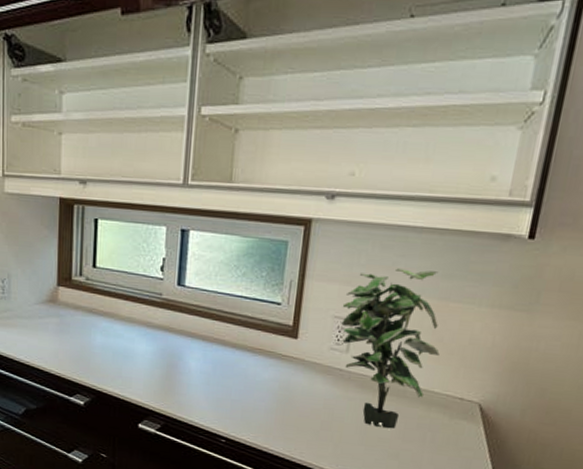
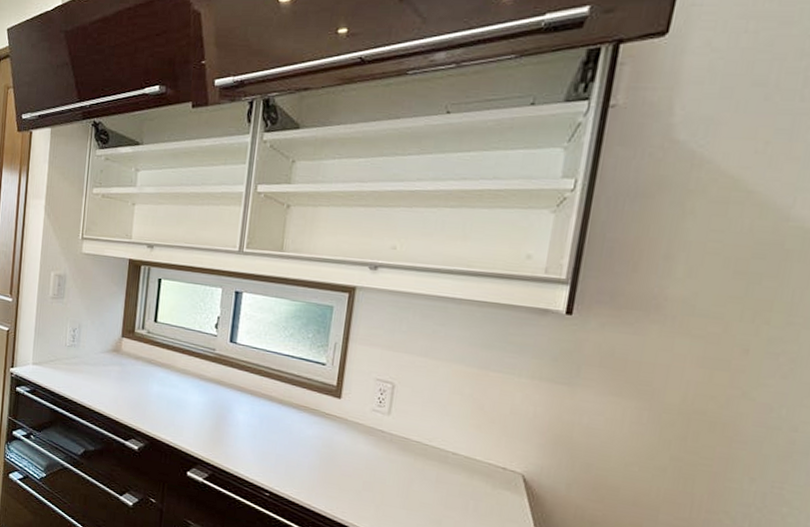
potted plant: present [341,268,440,429] -> none [383,336,481,495]

